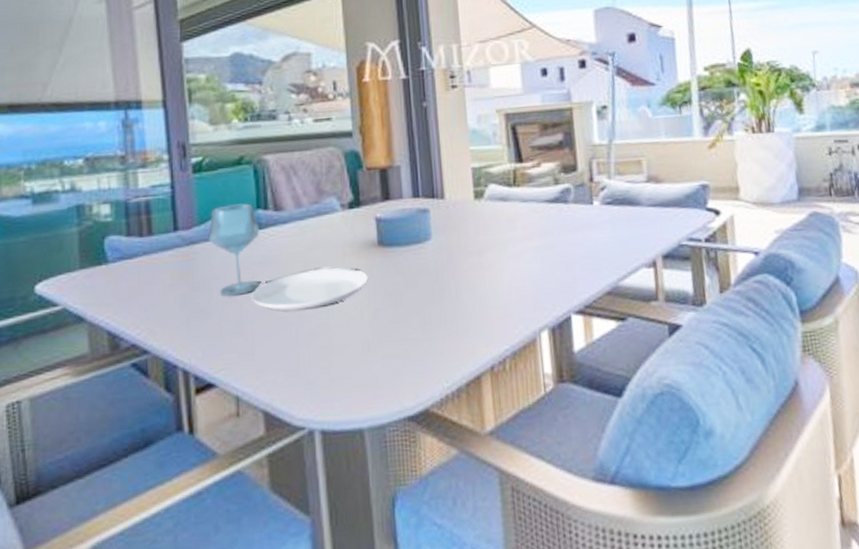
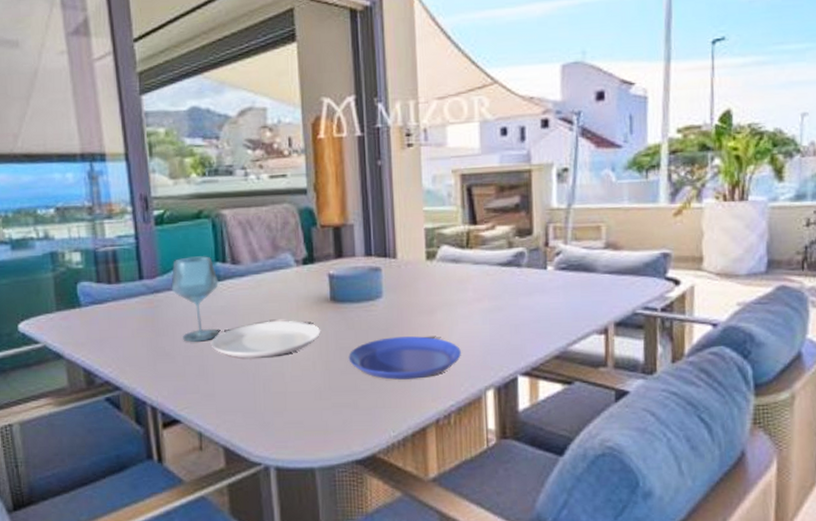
plate: none [397,278,513,326] -> present [348,336,461,380]

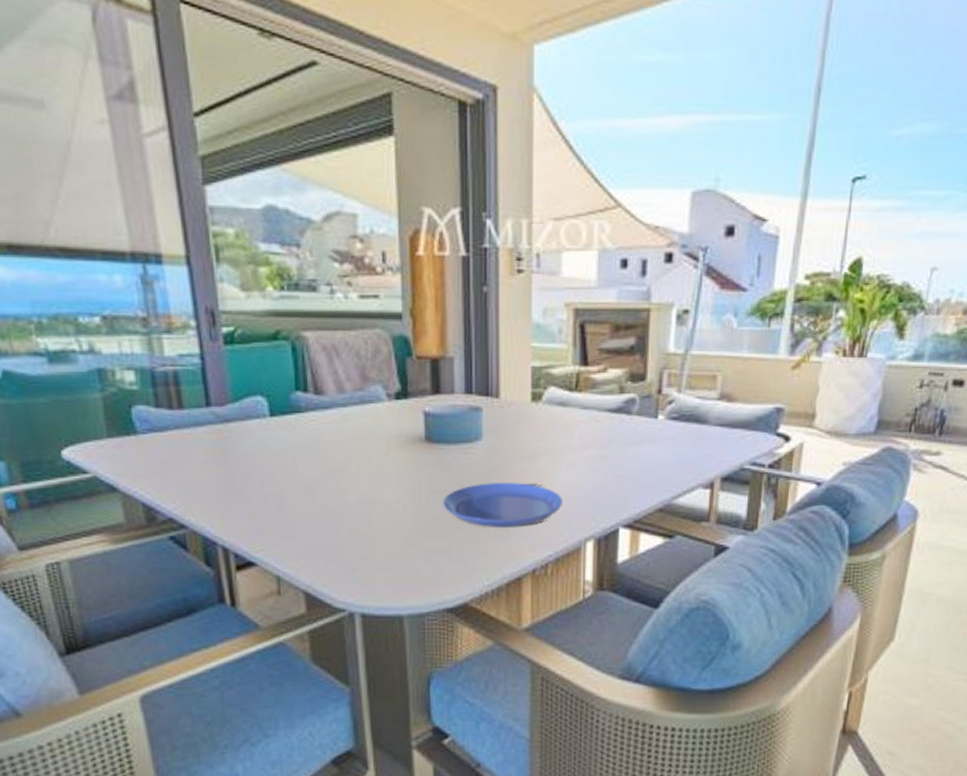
wine glass: present [171,256,220,343] -> none [244,383,300,480]
plate: present [210,321,320,359] -> none [290,461,413,499]

